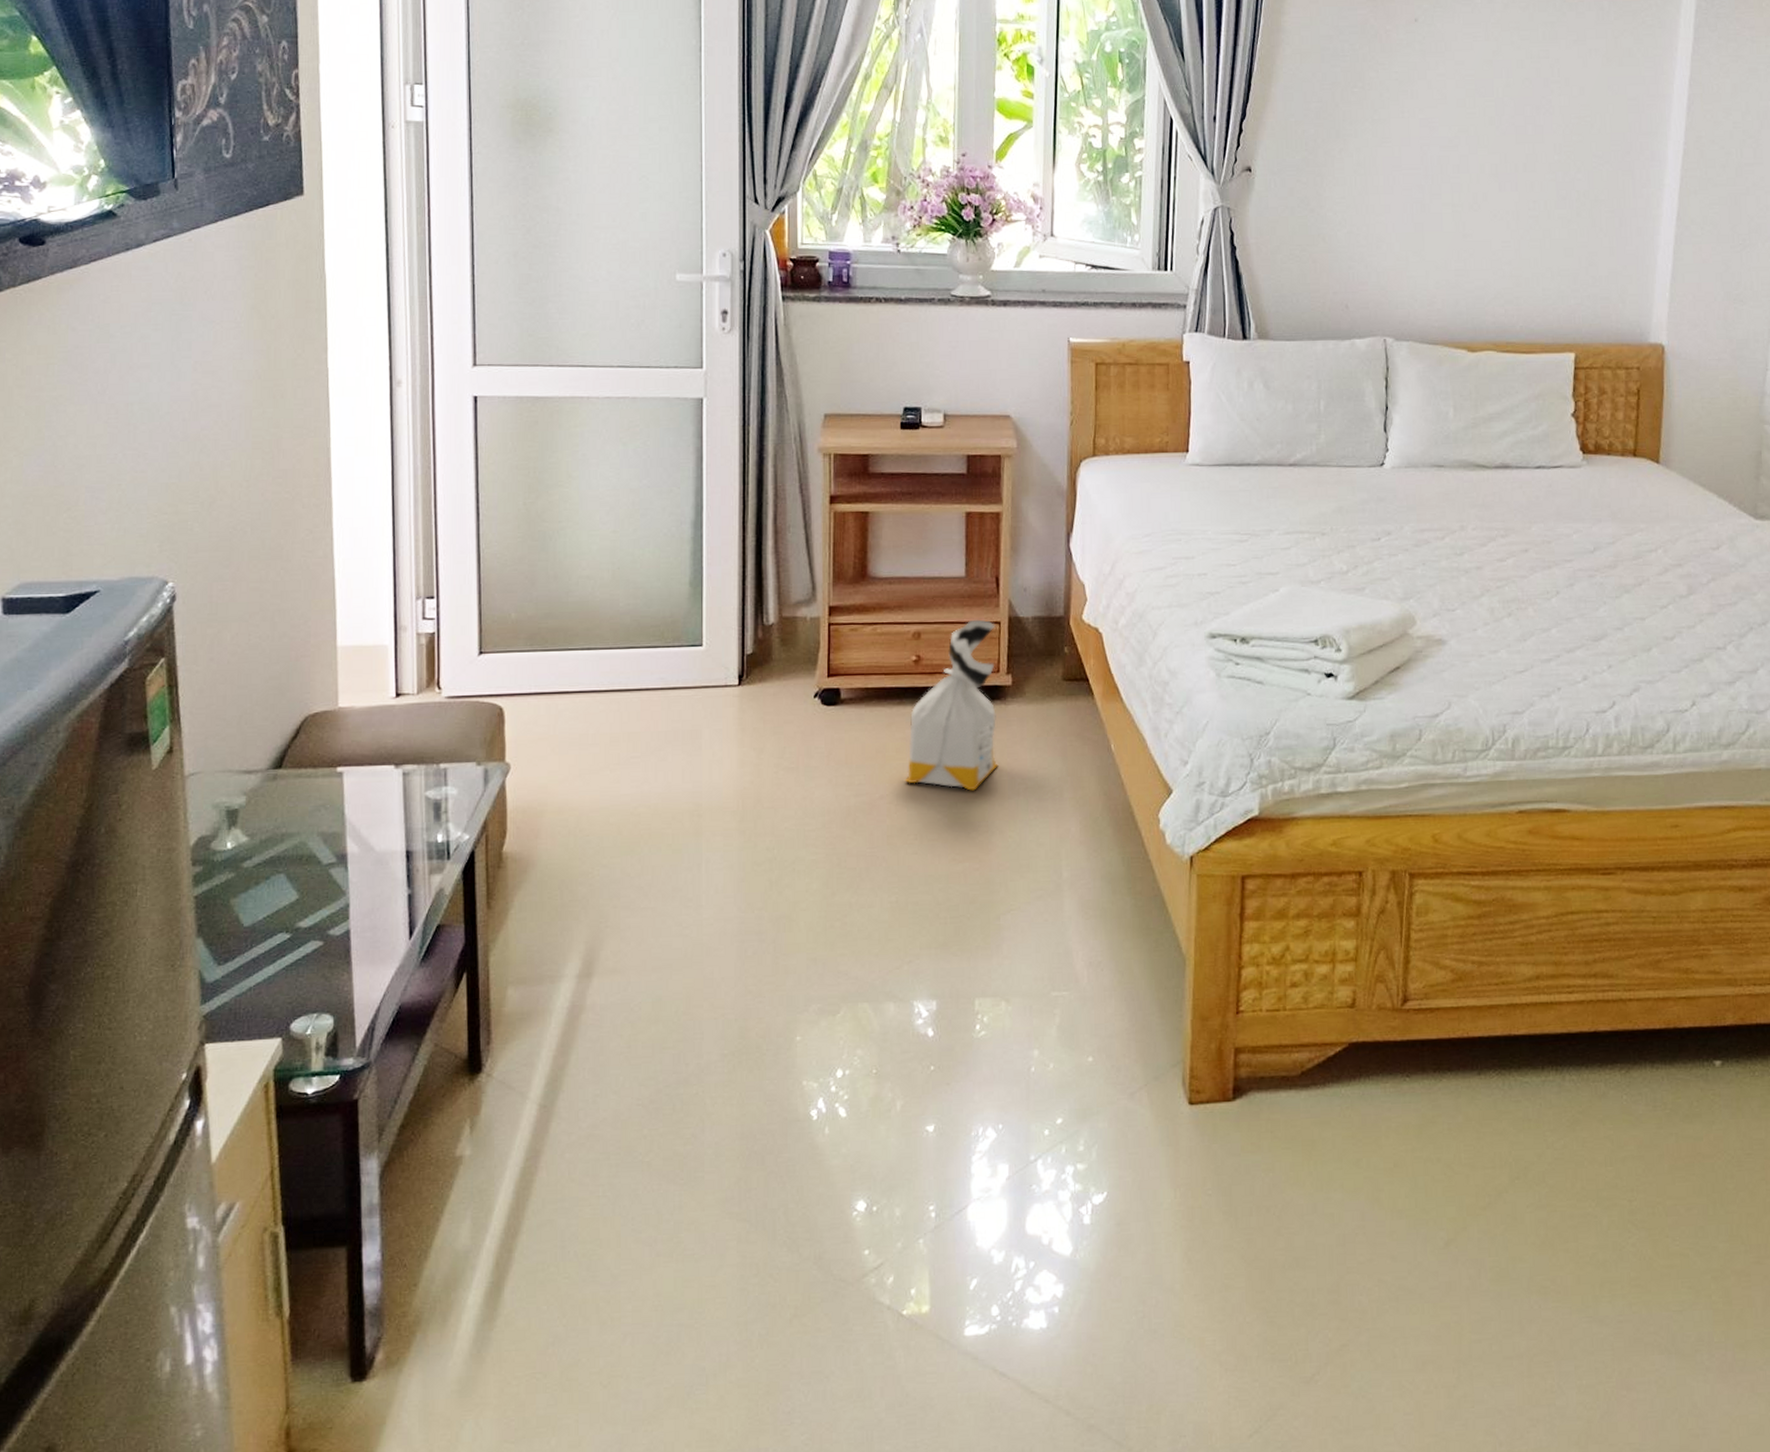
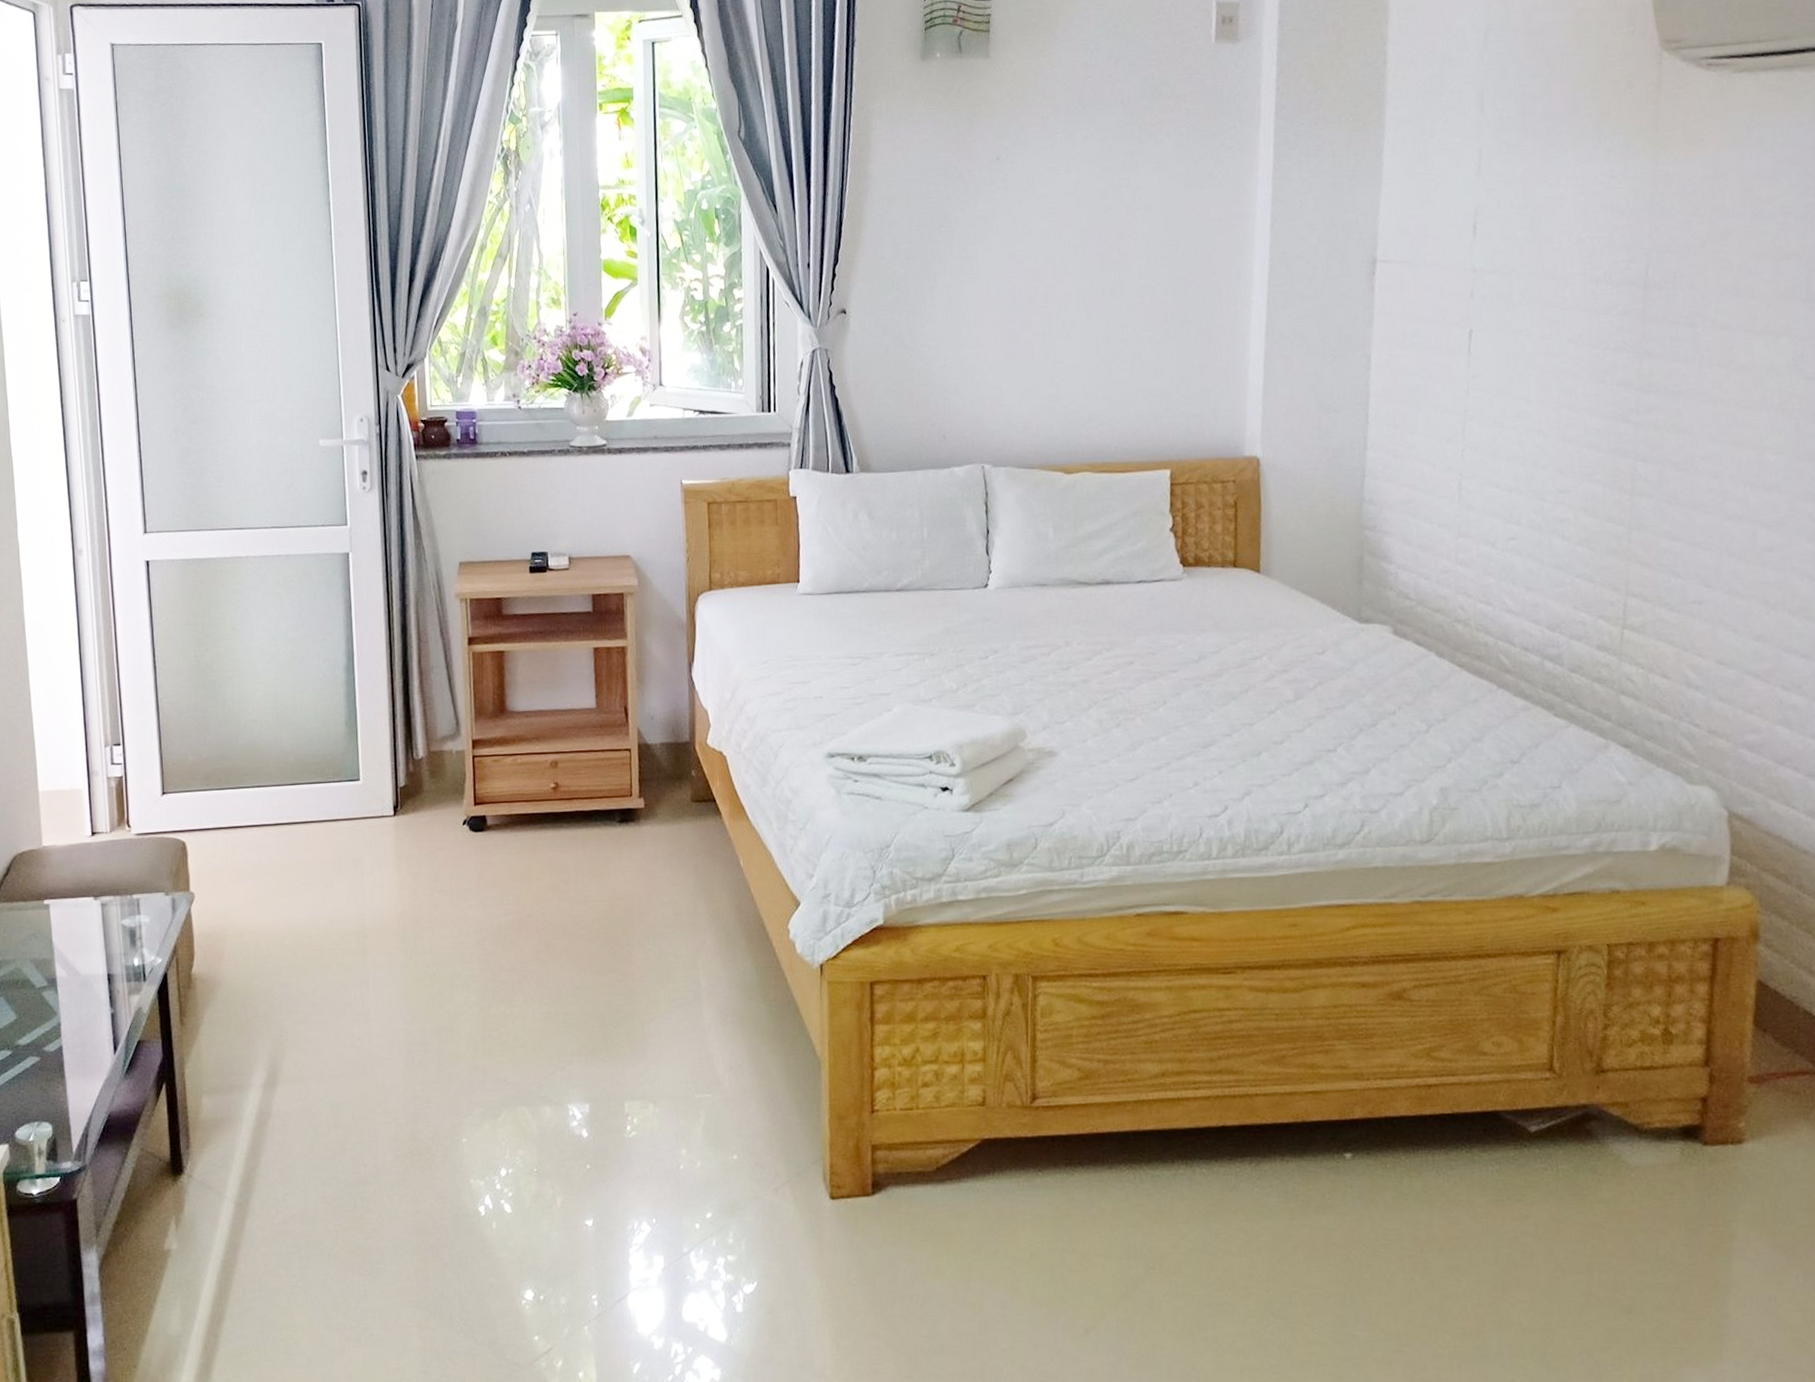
bag: present [905,619,998,791] -> none [550,747,636,908]

